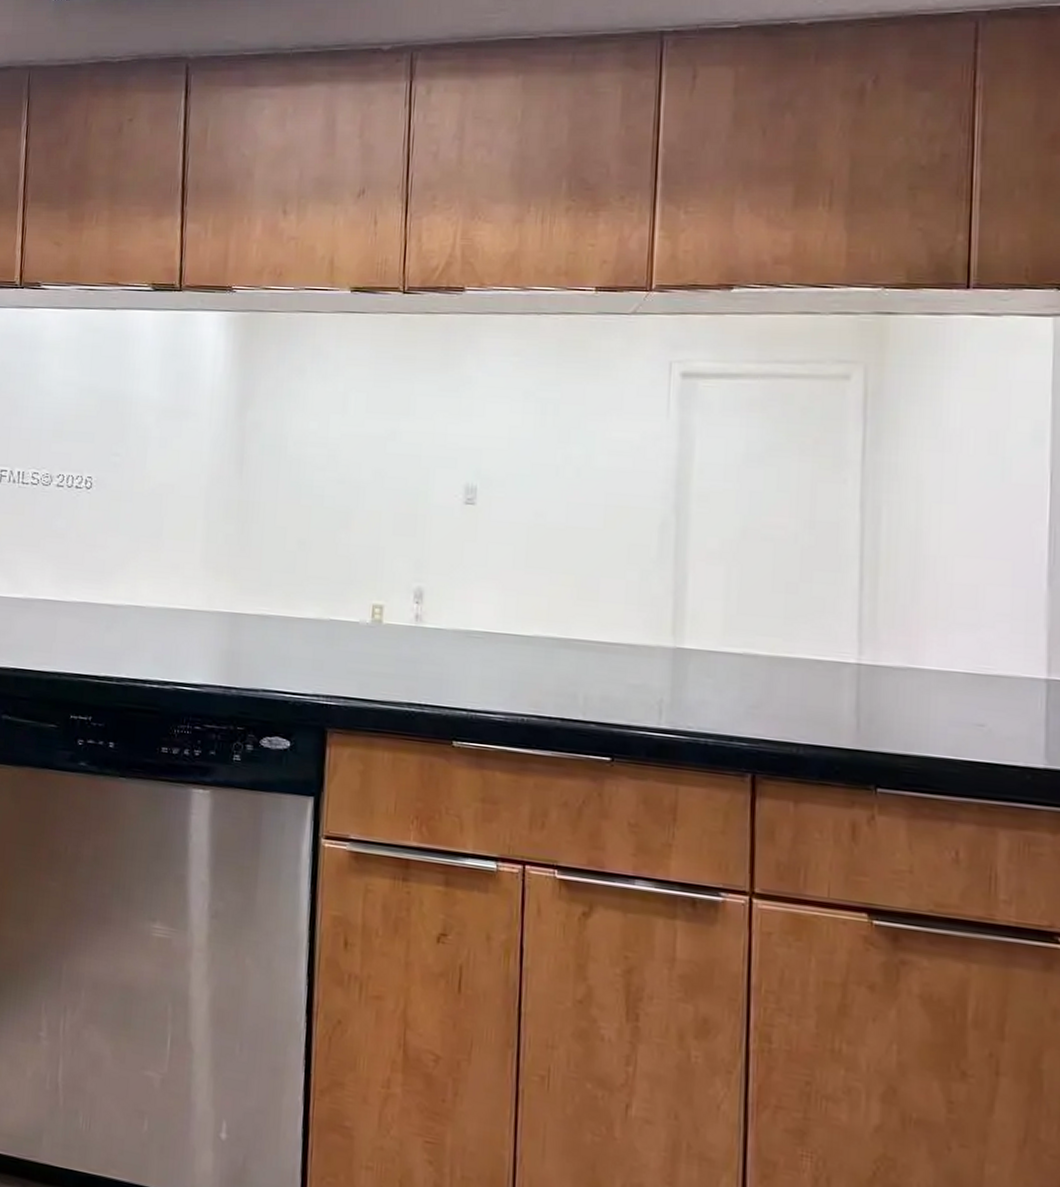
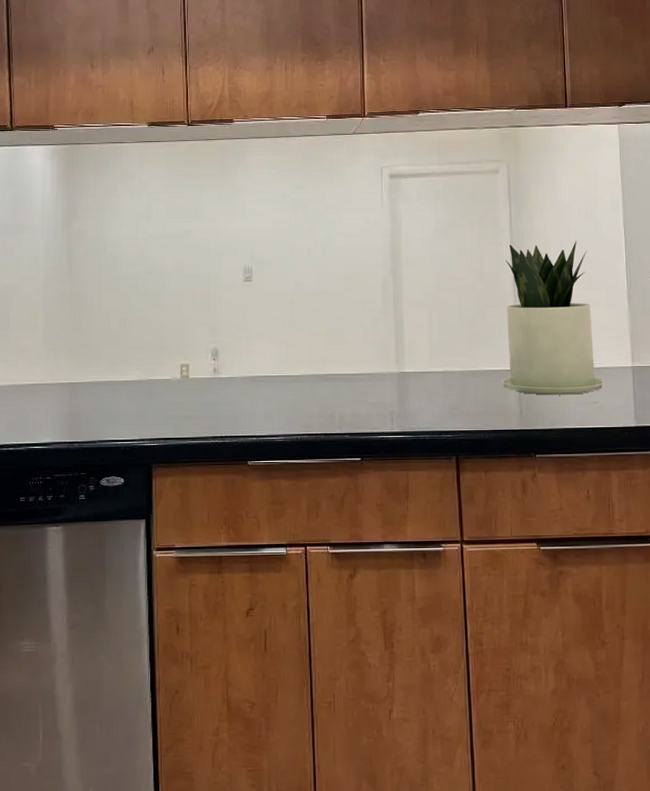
planter: none [829,484,1000,710] -> present [501,240,606,395]

